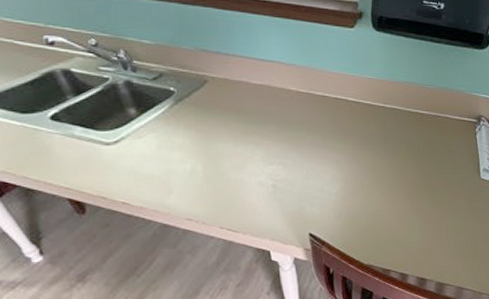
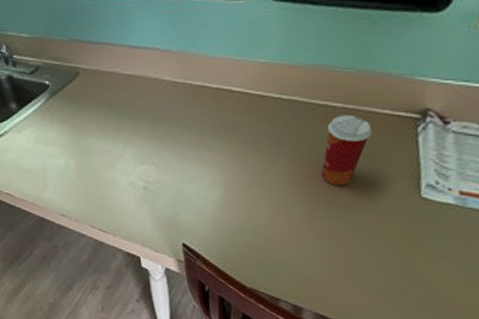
paper cup: none [416,120,448,173] -> present [321,115,372,185]

